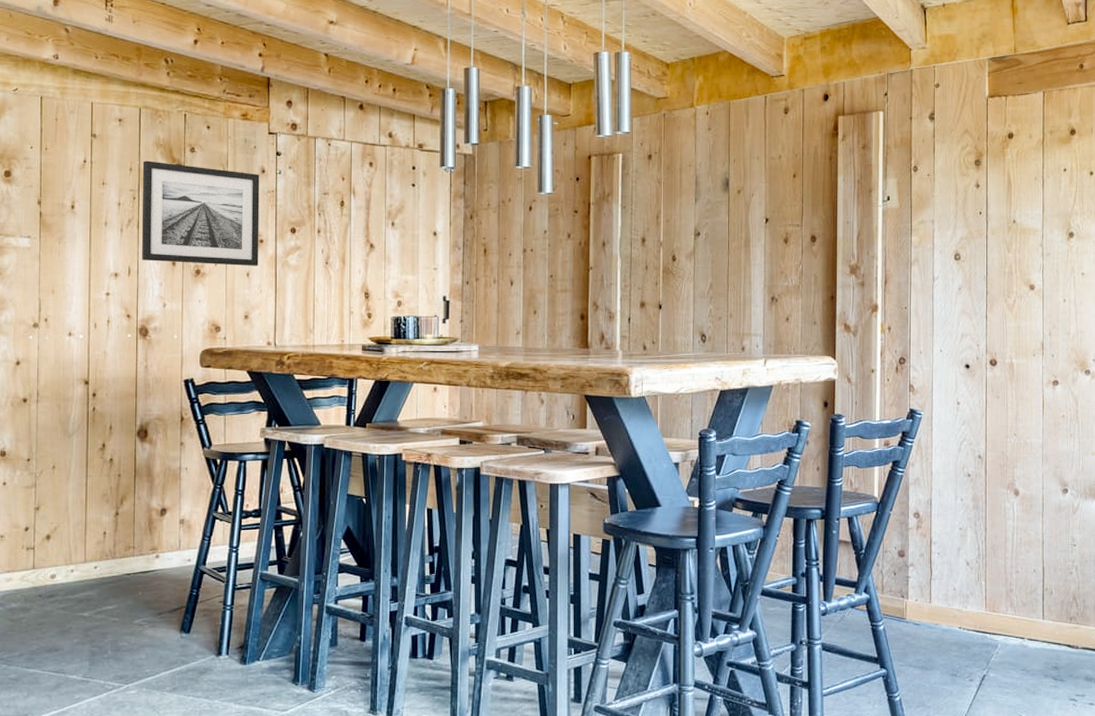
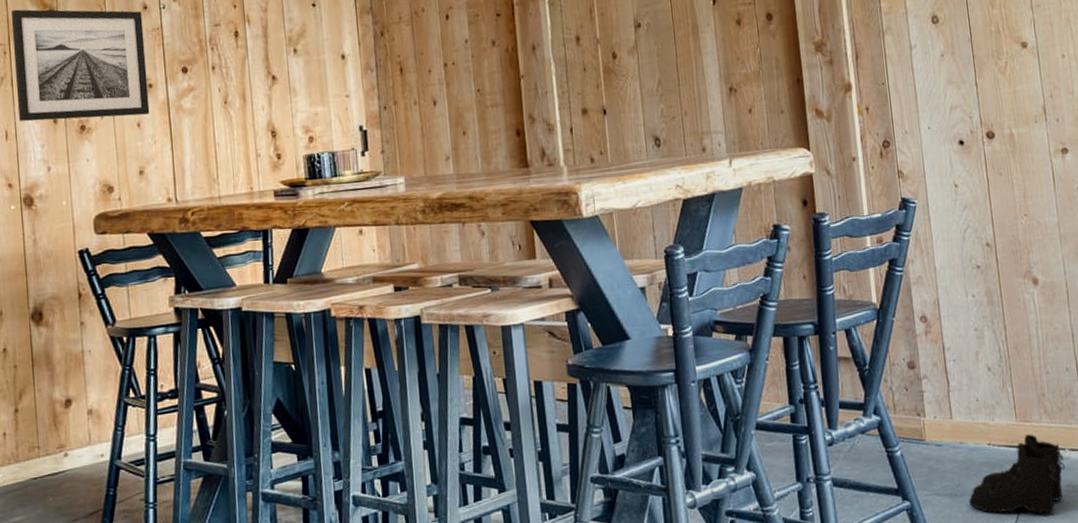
boots: none [936,623,1022,691] -> present [968,434,1065,514]

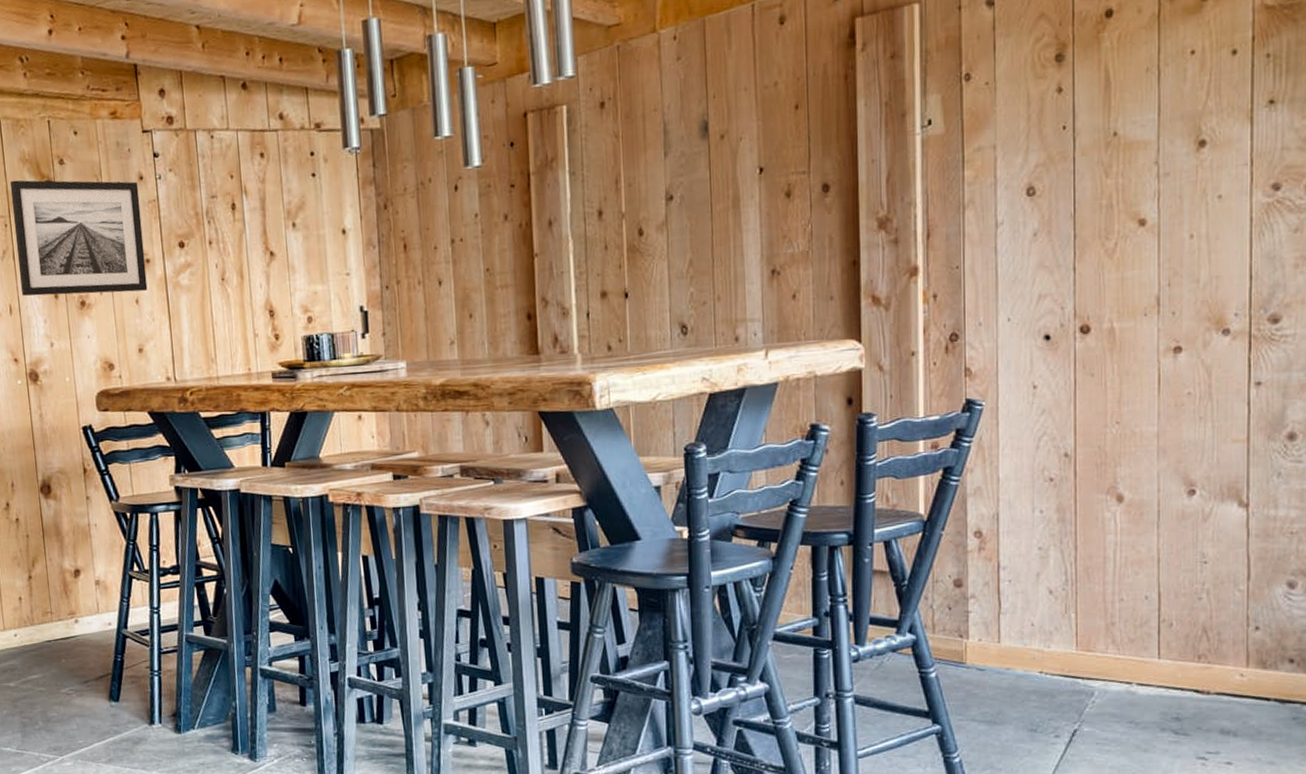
boots: present [968,434,1065,514] -> none [1009,665,1129,749]

